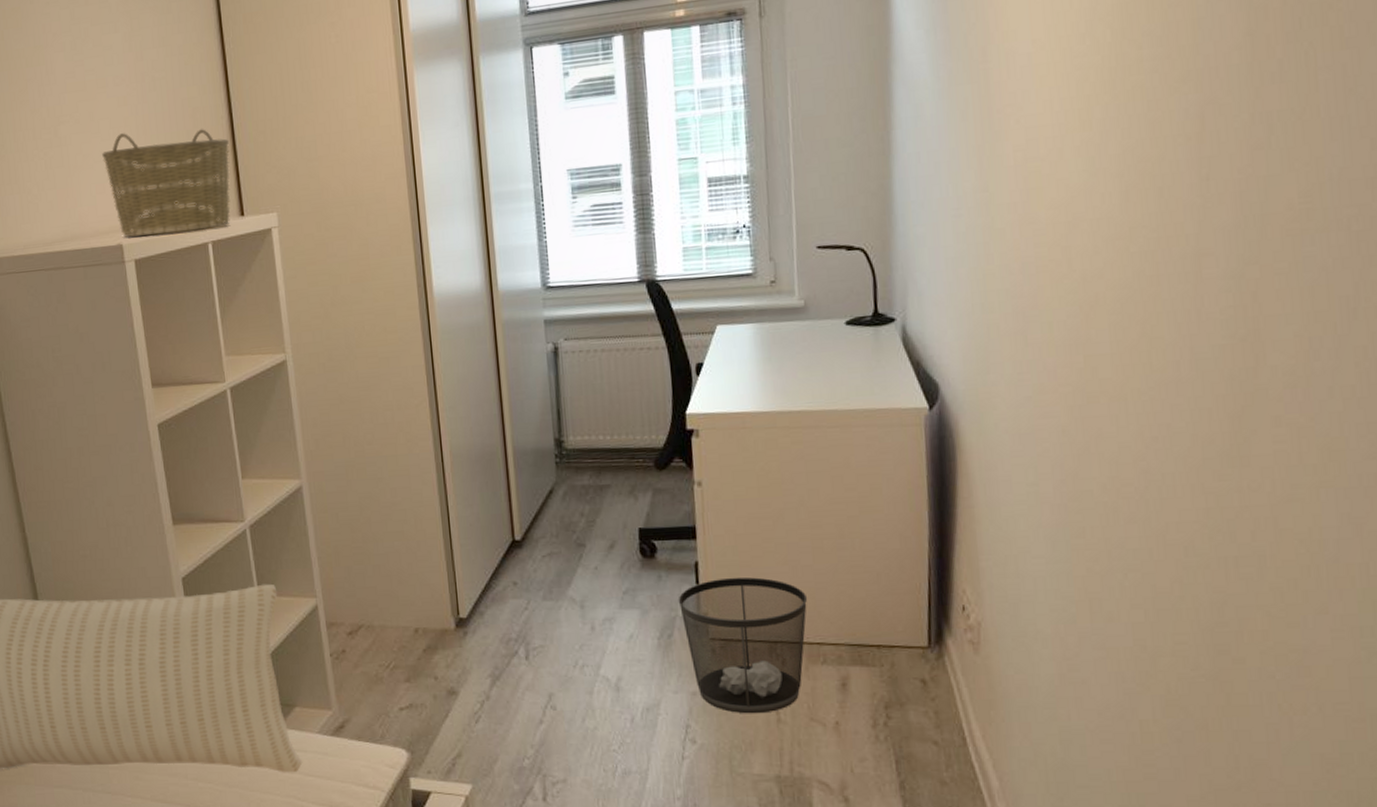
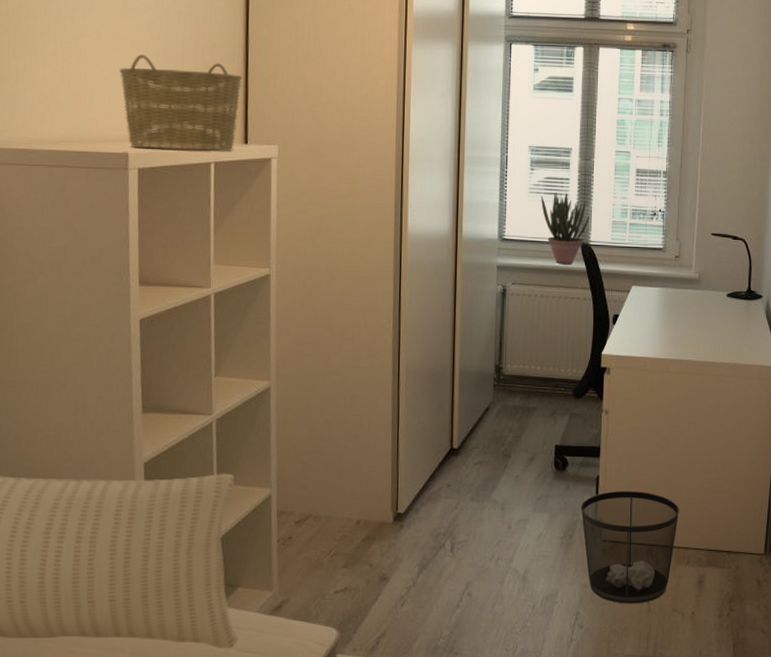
potted plant: none [588,221,653,310] -> present [540,192,590,265]

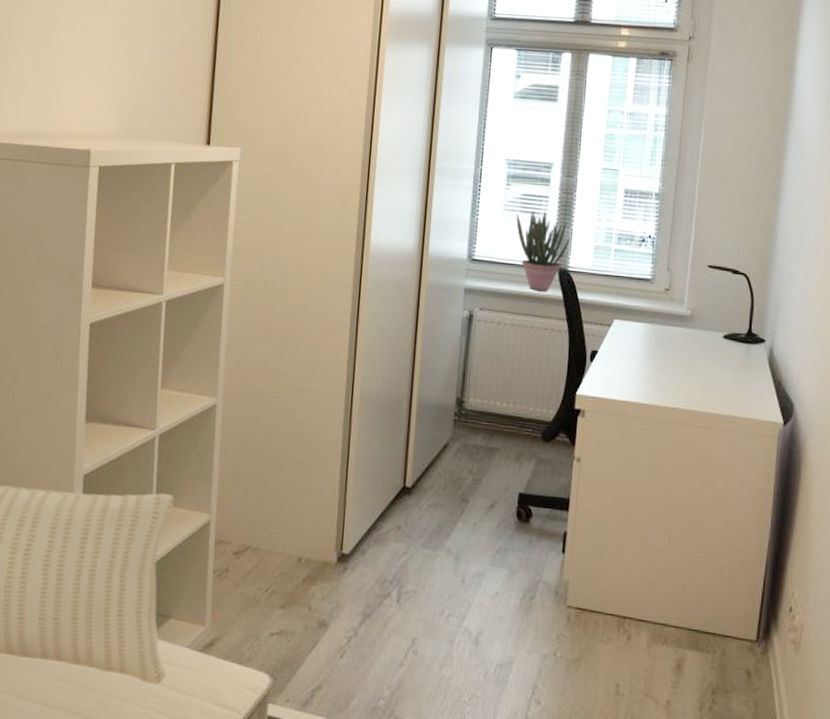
basket: present [120,55,242,152] -> none [88,49,209,152]
waste bin: present [580,490,680,604] -> none [543,551,659,684]

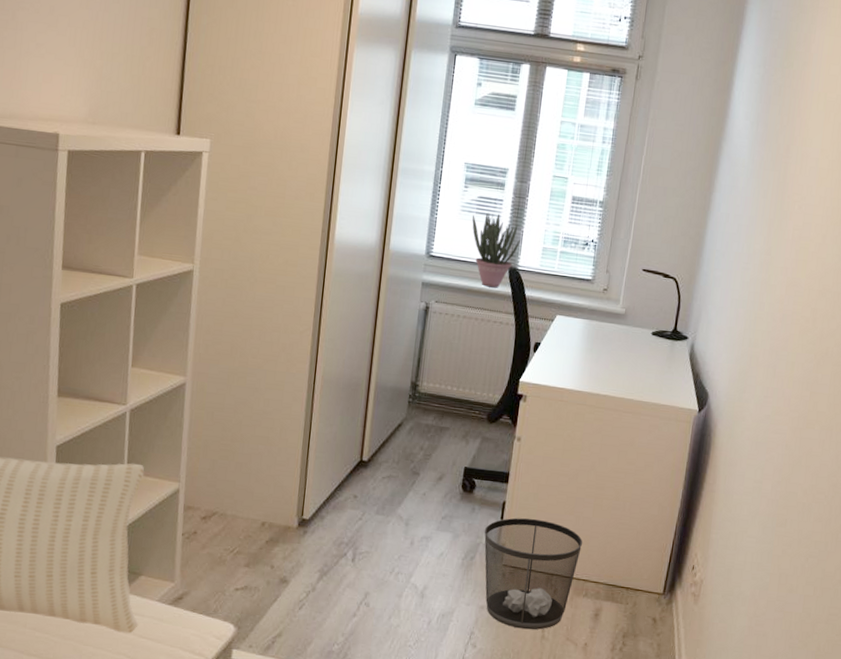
waste bin: none [543,551,659,684] -> present [484,518,583,630]

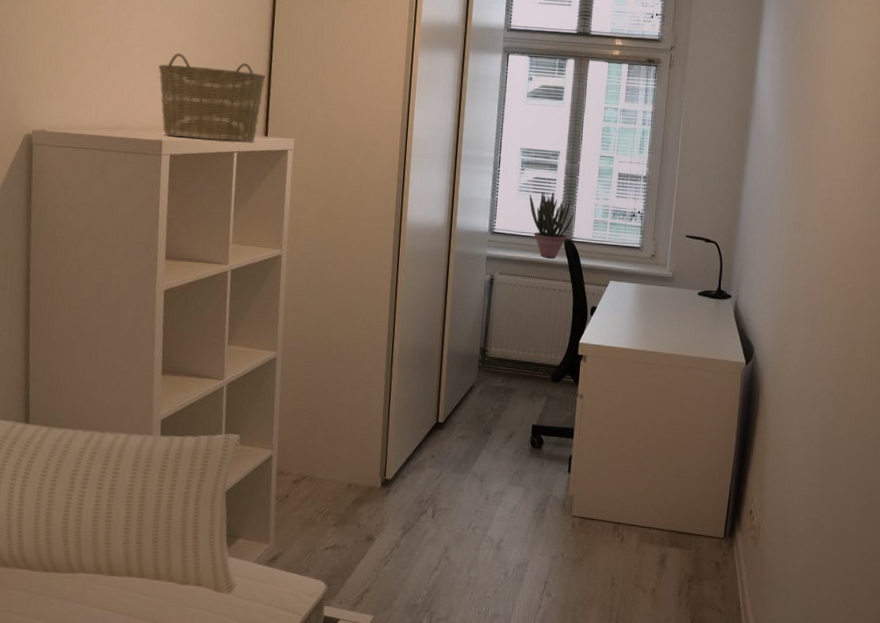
basket: none [55,33,179,141] -> present [158,53,266,142]
waste bin: present [484,518,583,630] -> none [553,470,646,578]

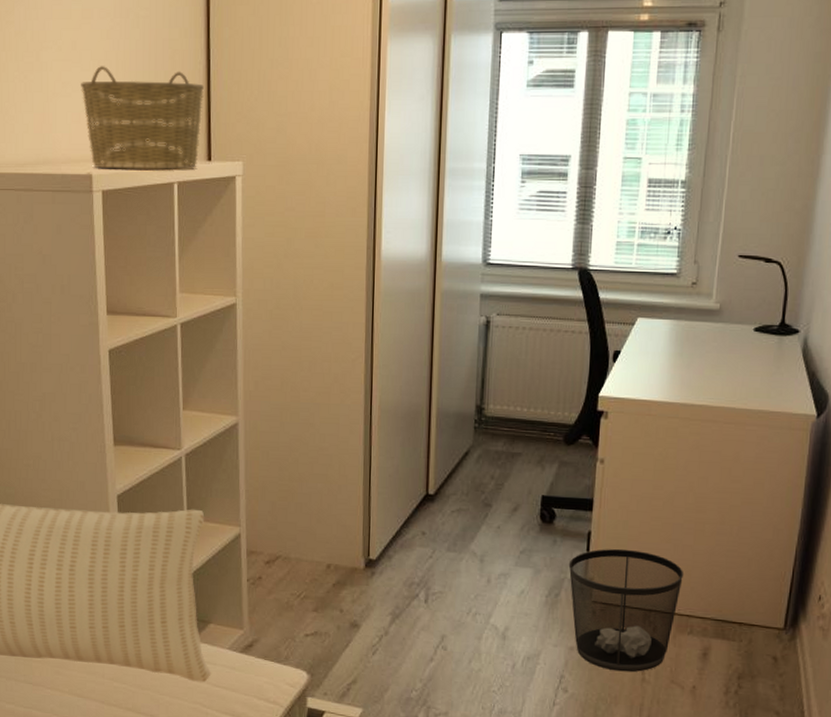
potted plant: present [529,191,573,259] -> none [532,208,589,293]
waste bin: none [553,470,646,578] -> present [568,548,684,672]

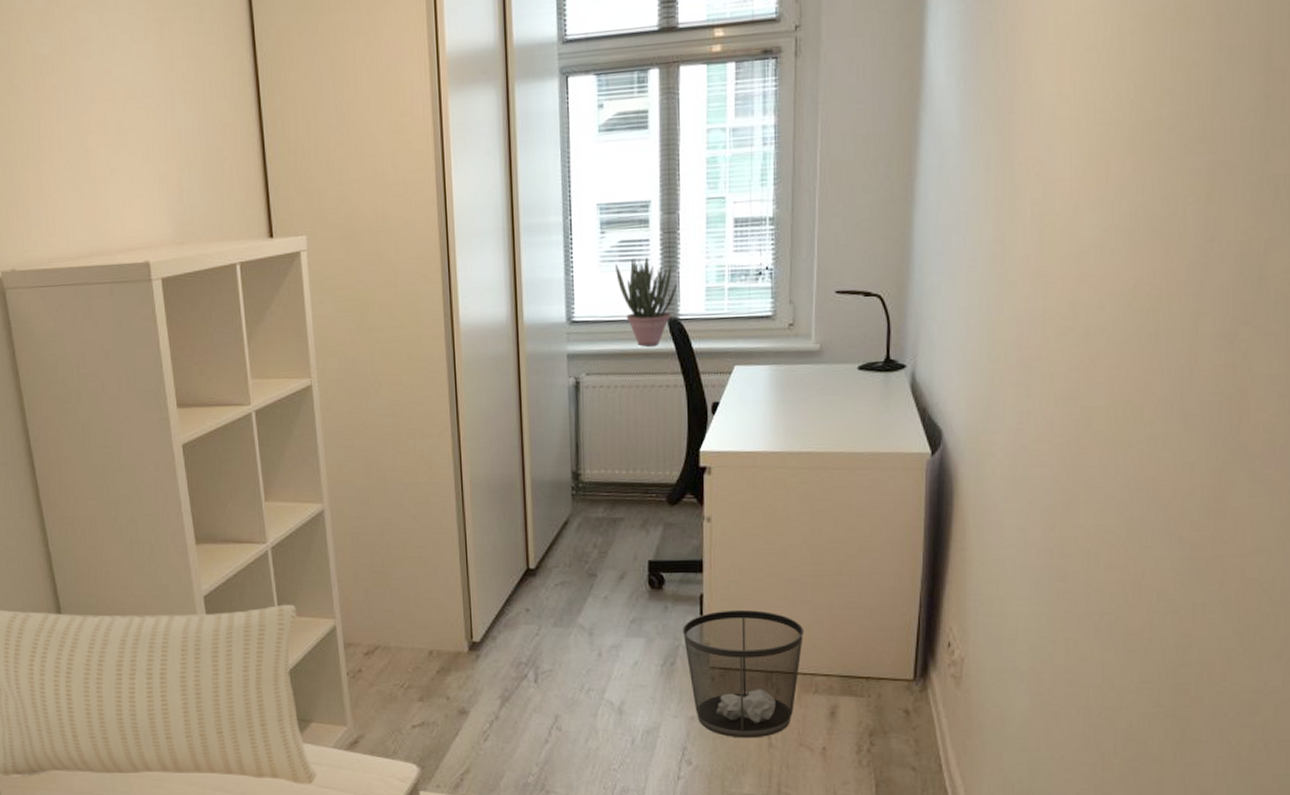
basket: present [81,66,204,171] -> none [130,146,260,256]
potted plant: none [532,208,589,293] -> present [614,257,677,347]

